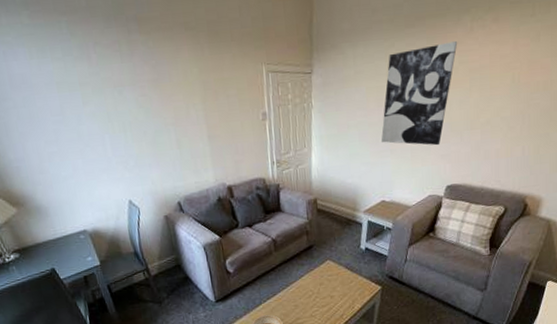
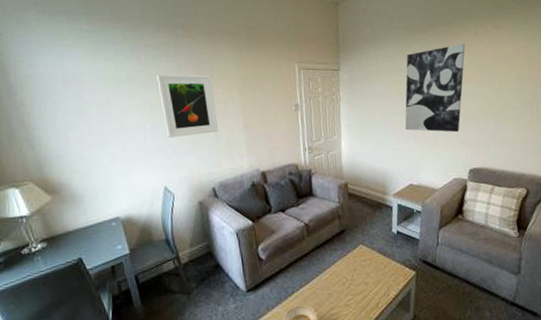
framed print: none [111,77,181,149] -> present [157,74,218,138]

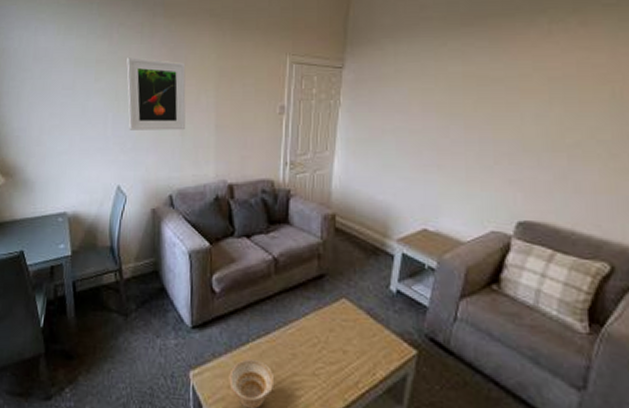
wall art: present [405,44,466,133] -> none [426,45,531,167]

